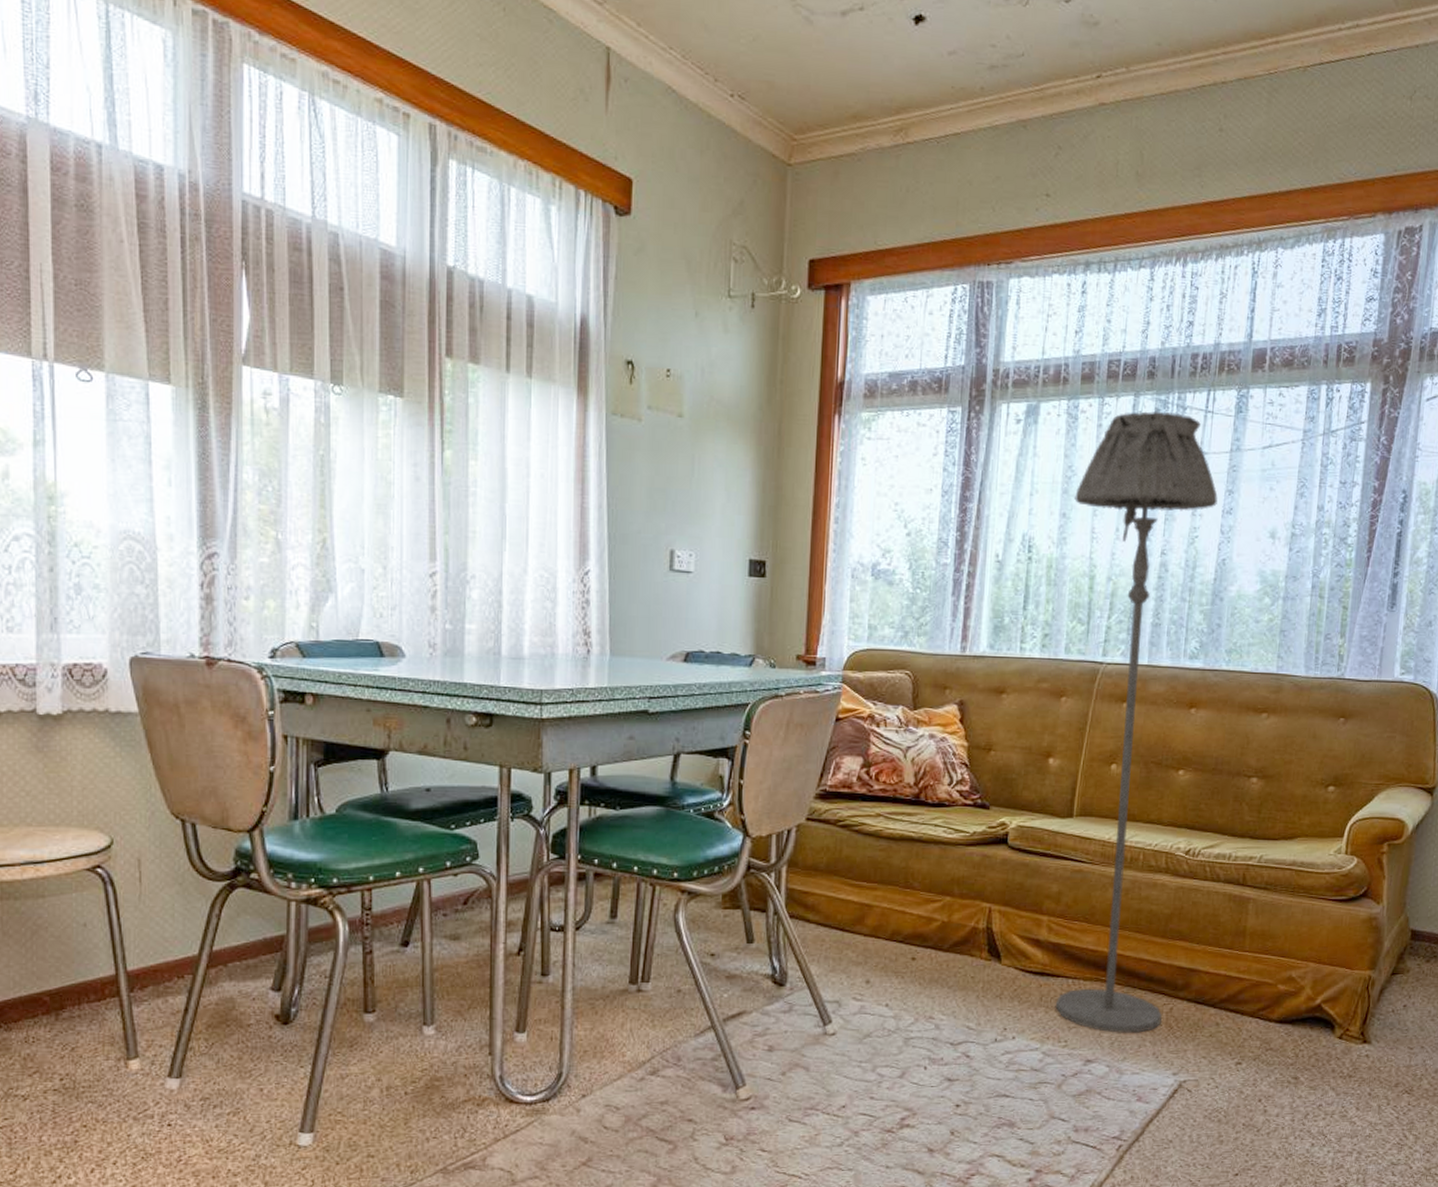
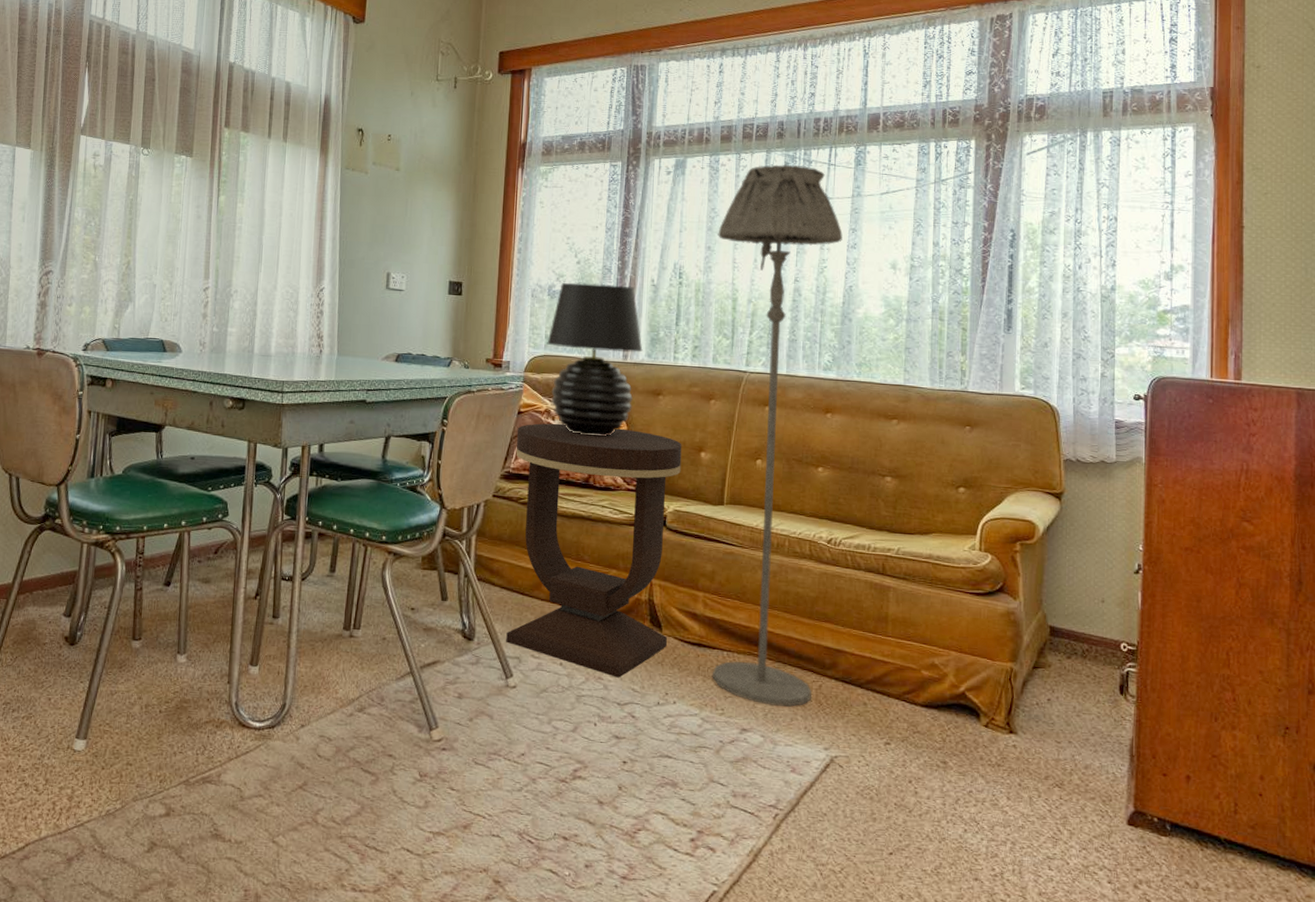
side table: none [823,730,1028,1016] -> present [506,423,682,678]
table lamp: none [870,559,984,744] -> present [547,282,643,436]

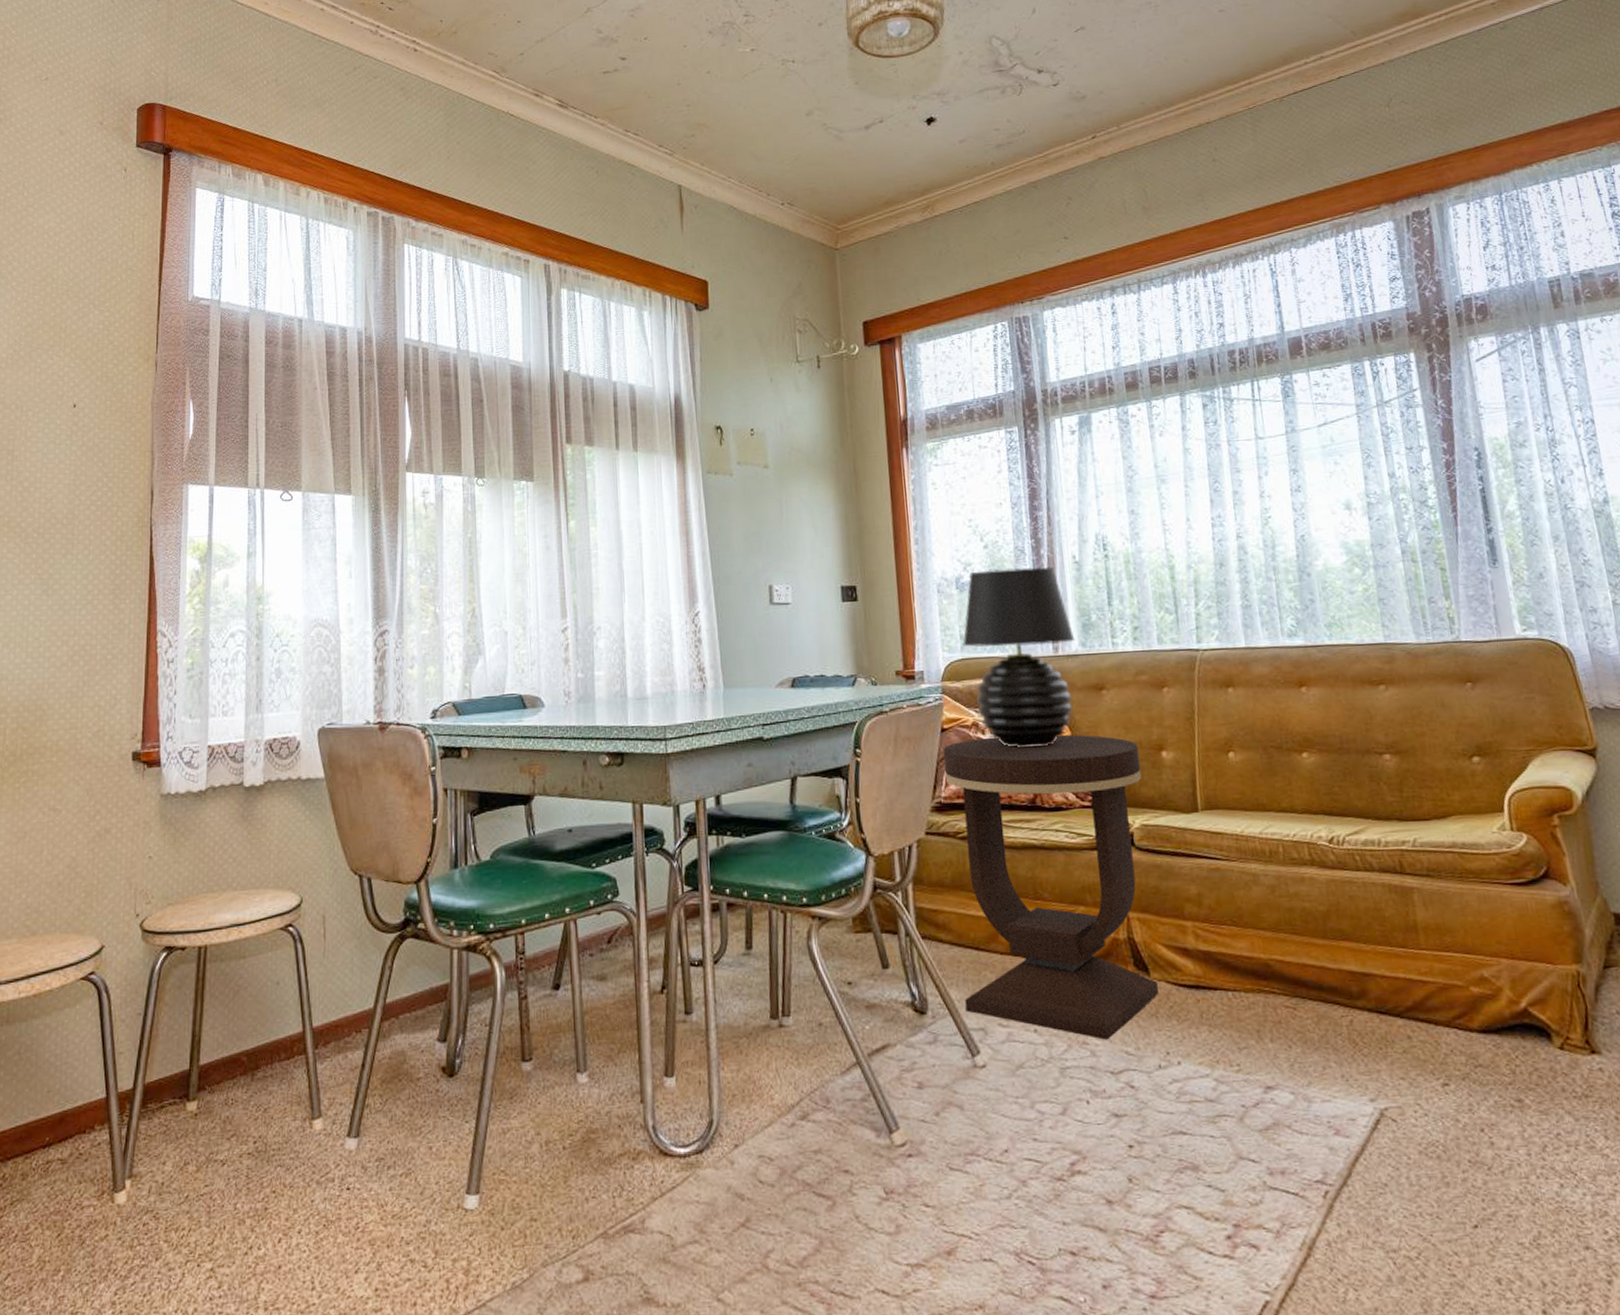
floor lamp: present [712,164,843,707] -> none [1139,405,1343,1053]

